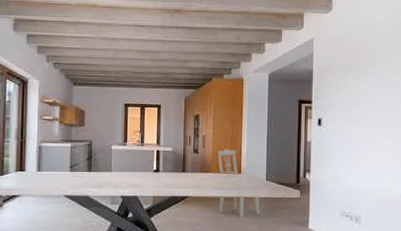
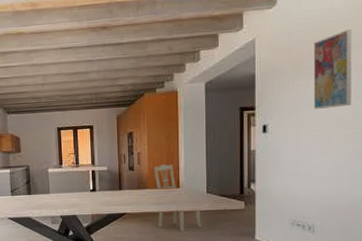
wall art: none [361,39,393,108] -> present [313,29,352,110]

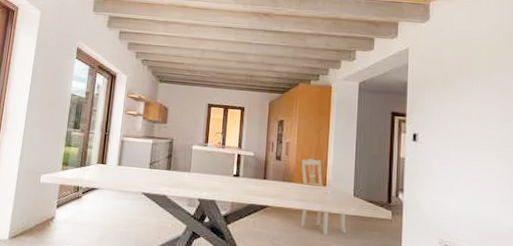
wall art: present [313,29,352,110] -> none [462,53,499,127]

